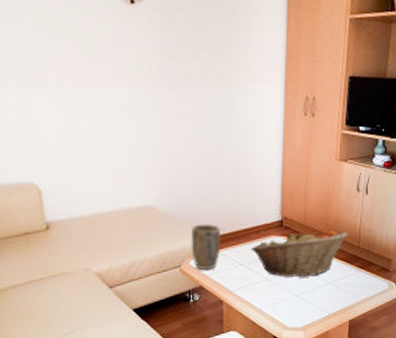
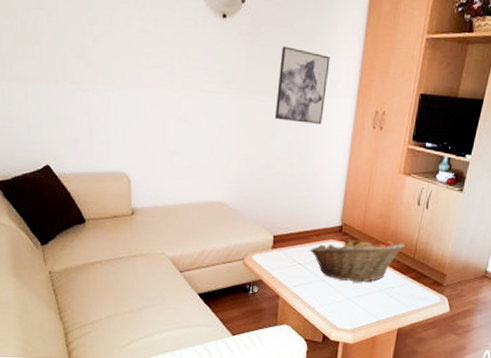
plant pot: present [191,224,221,270] -> none [255,222,284,266]
wall art: none [199,32,253,114] -> present [274,46,330,124]

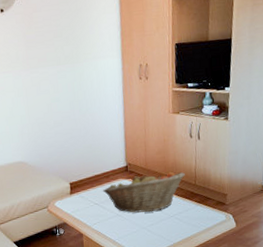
wall art: present [274,46,330,124] -> none [52,25,96,86]

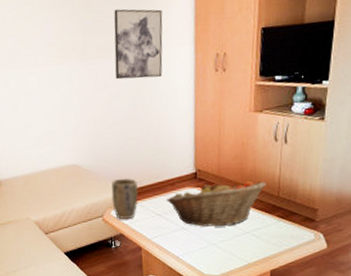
wall art: none [52,25,96,86] -> present [114,9,163,80]
plant pot: none [54,172,79,210] -> present [111,178,139,220]

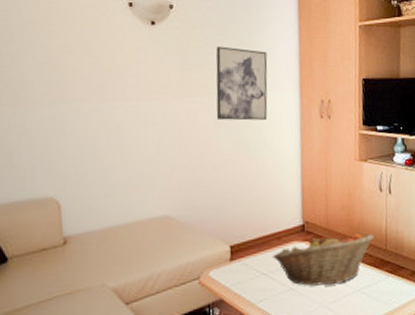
plant pot: present [111,178,139,220] -> none [210,232,241,282]

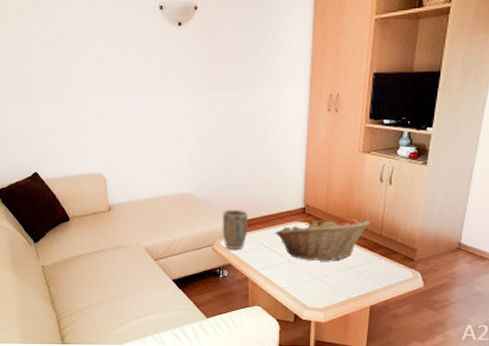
plant pot: none [210,232,241,282] -> present [222,209,249,250]
wall art: present [216,46,268,121] -> none [232,44,281,113]

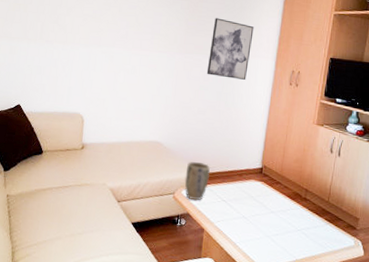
wall art: none [232,44,281,113] -> present [206,18,254,80]
fruit basket: present [275,217,370,262] -> none [233,178,319,222]

